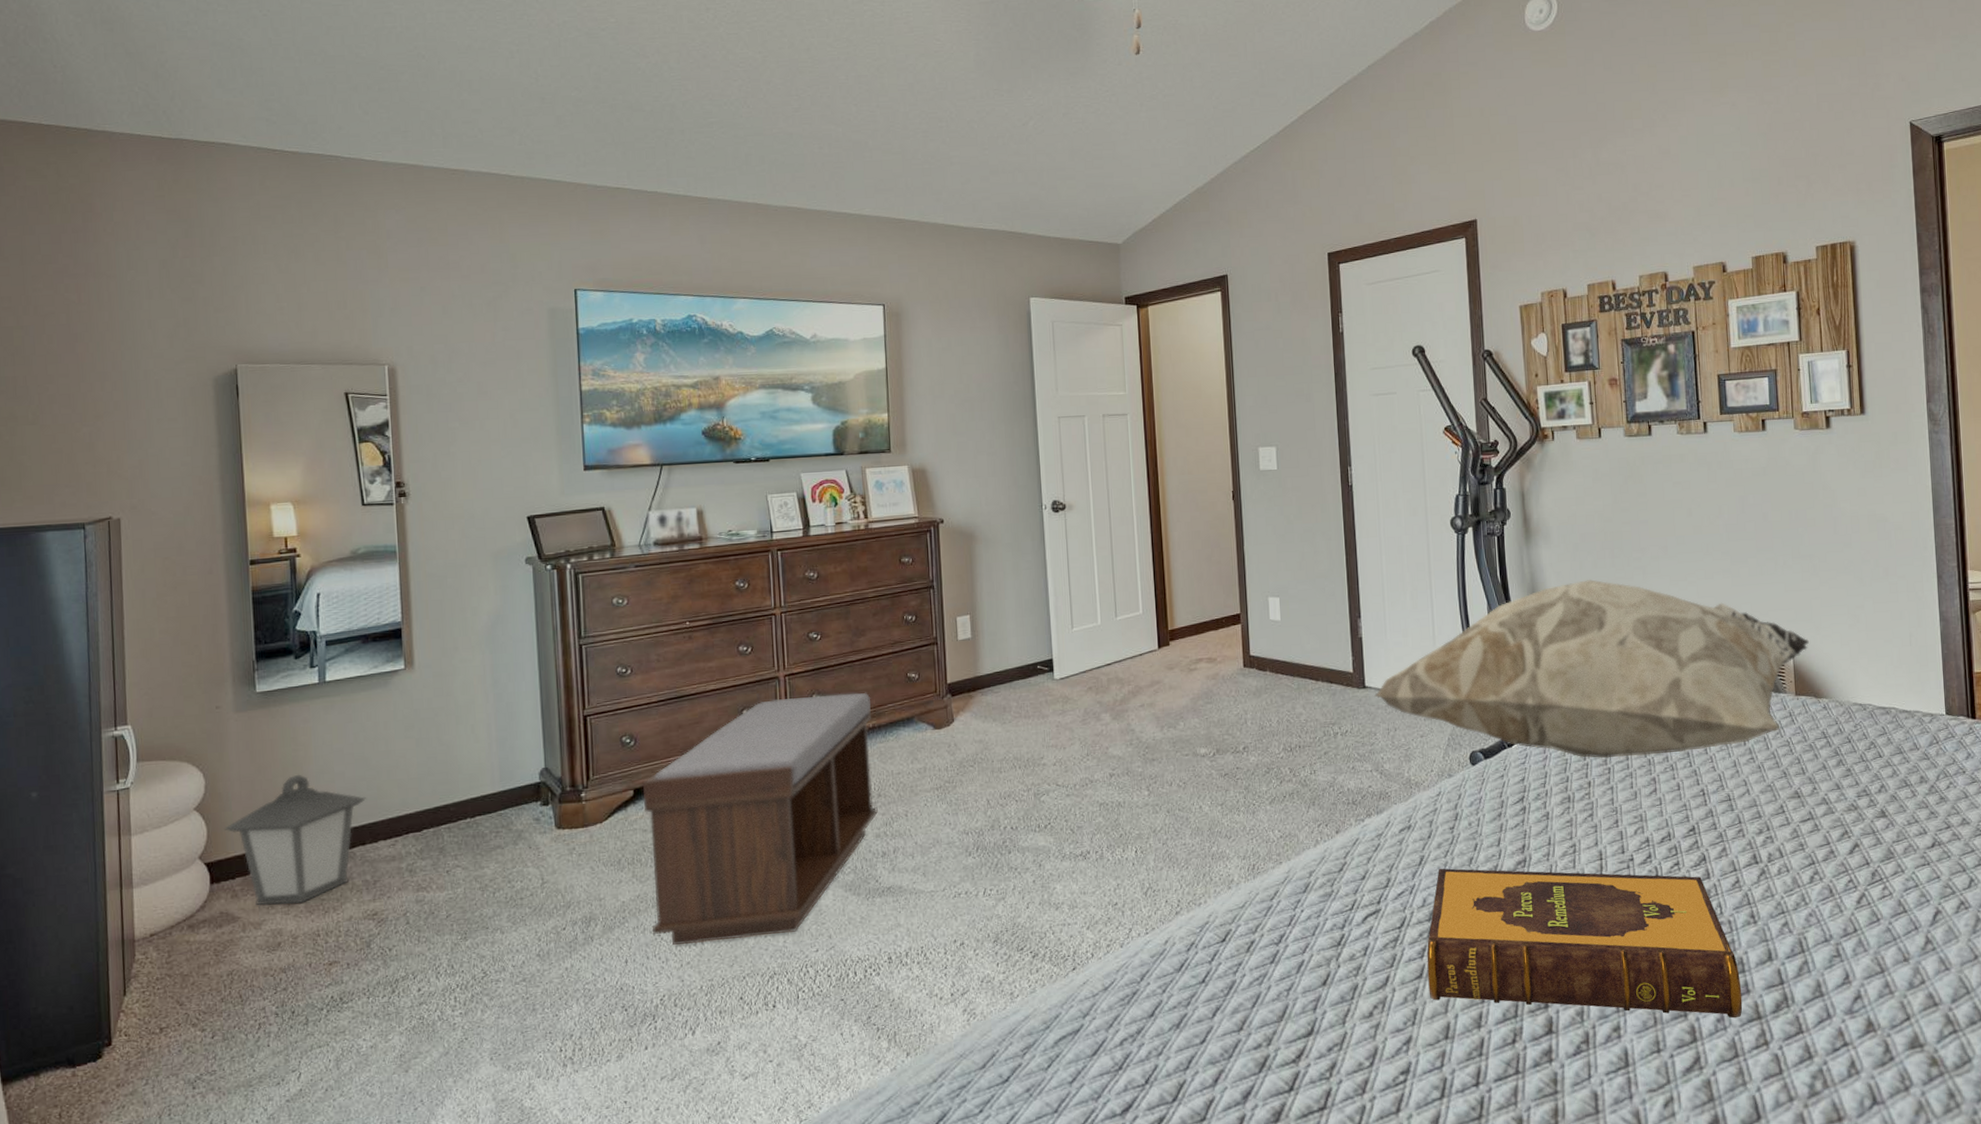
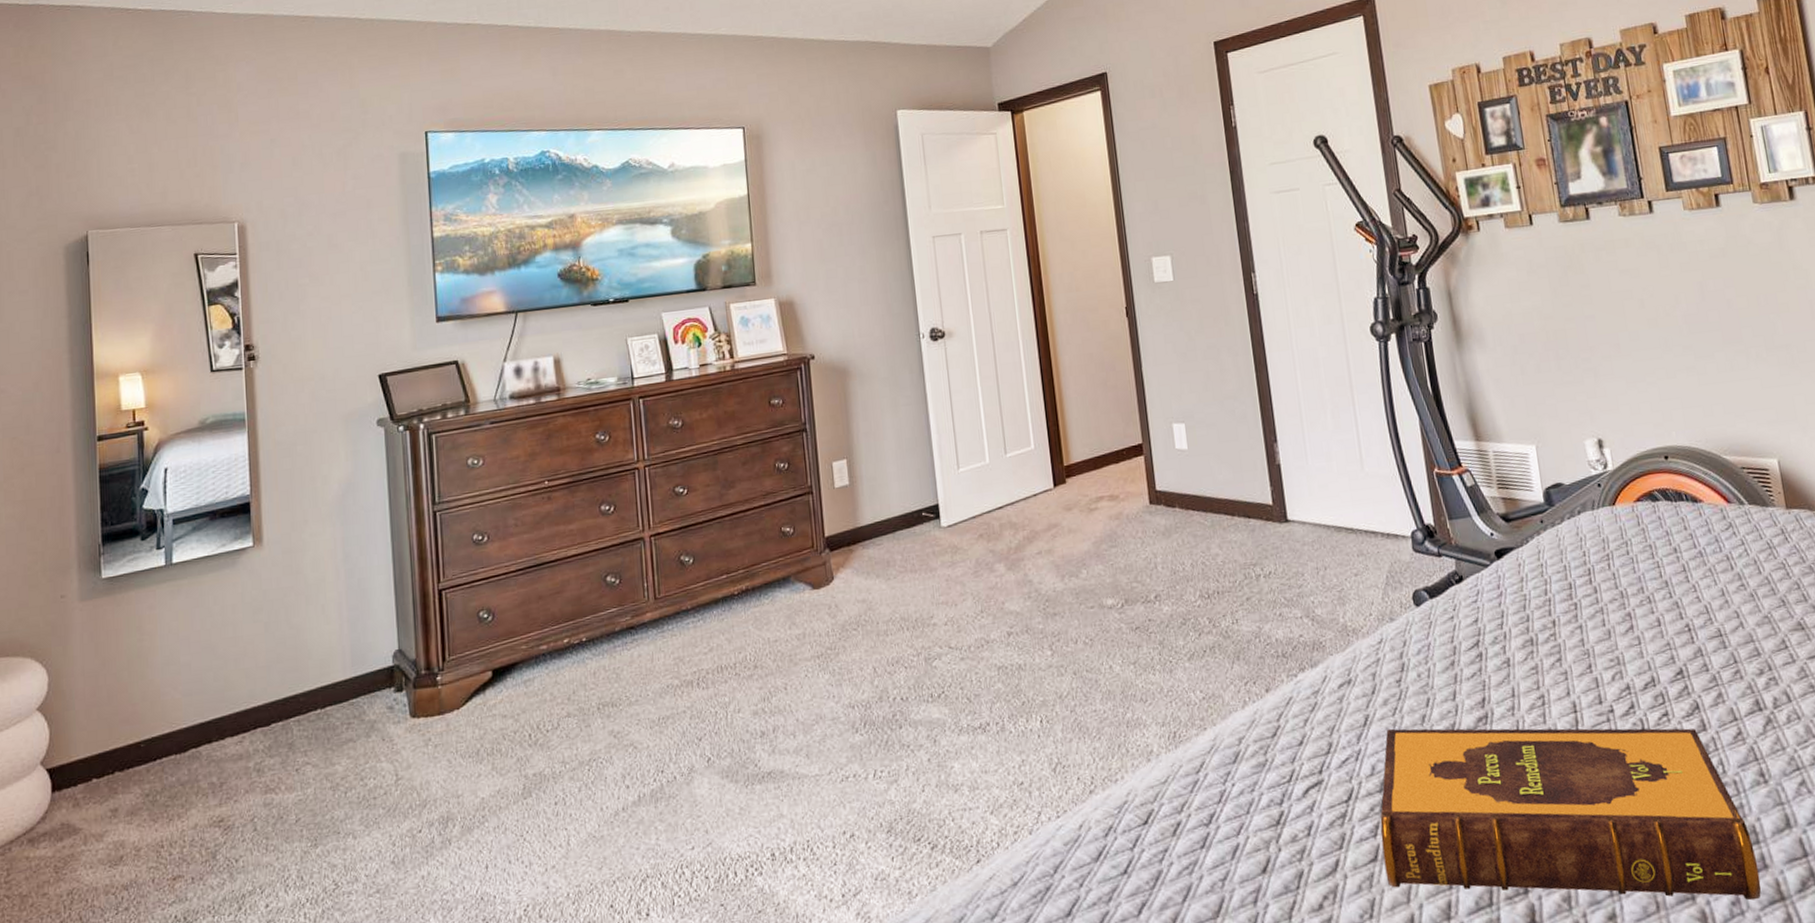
lantern: present [224,774,366,906] -> none [67,666,213,816]
bench: present [643,692,878,946] -> none [502,550,755,847]
decorative pillow: present [1374,579,1810,759] -> none [1298,385,1797,593]

